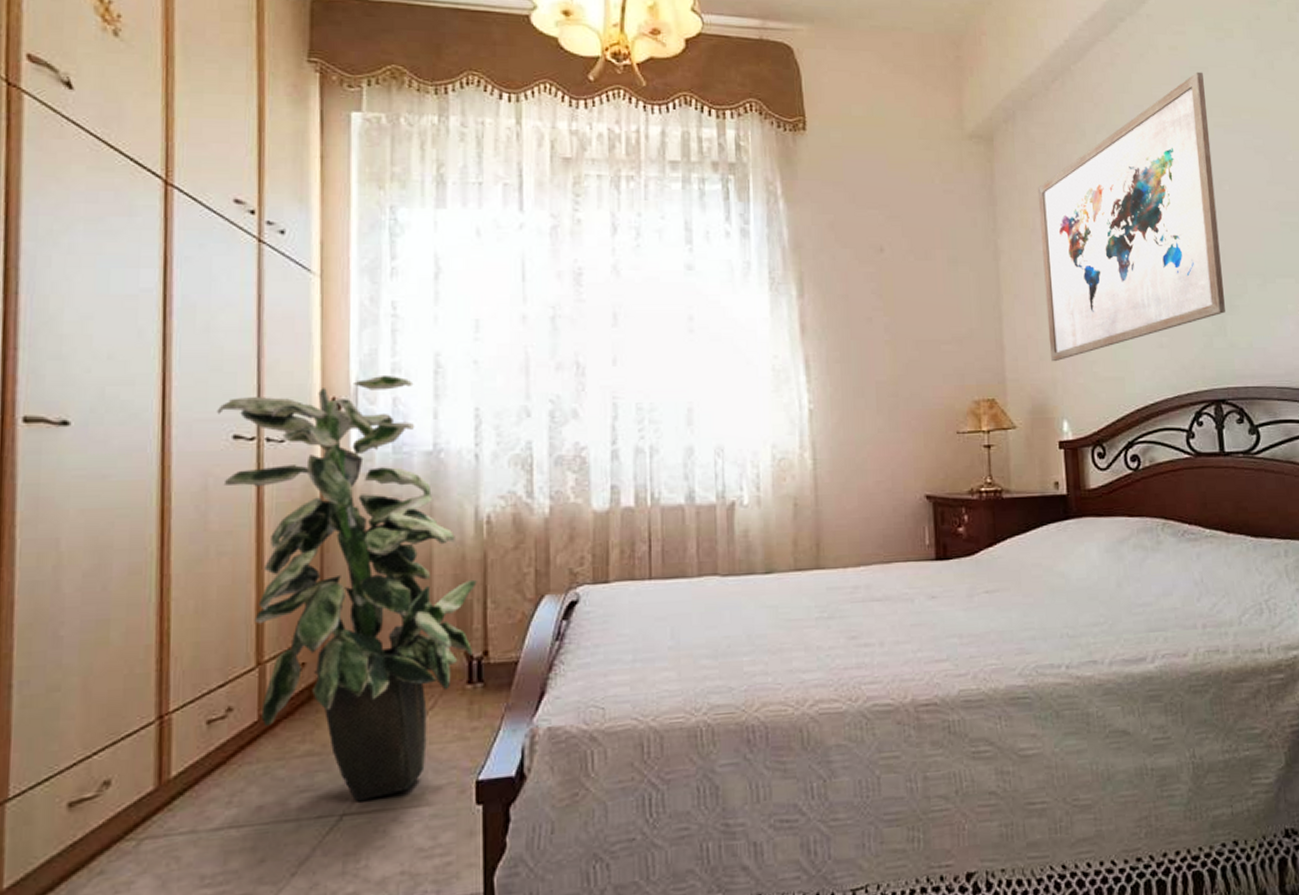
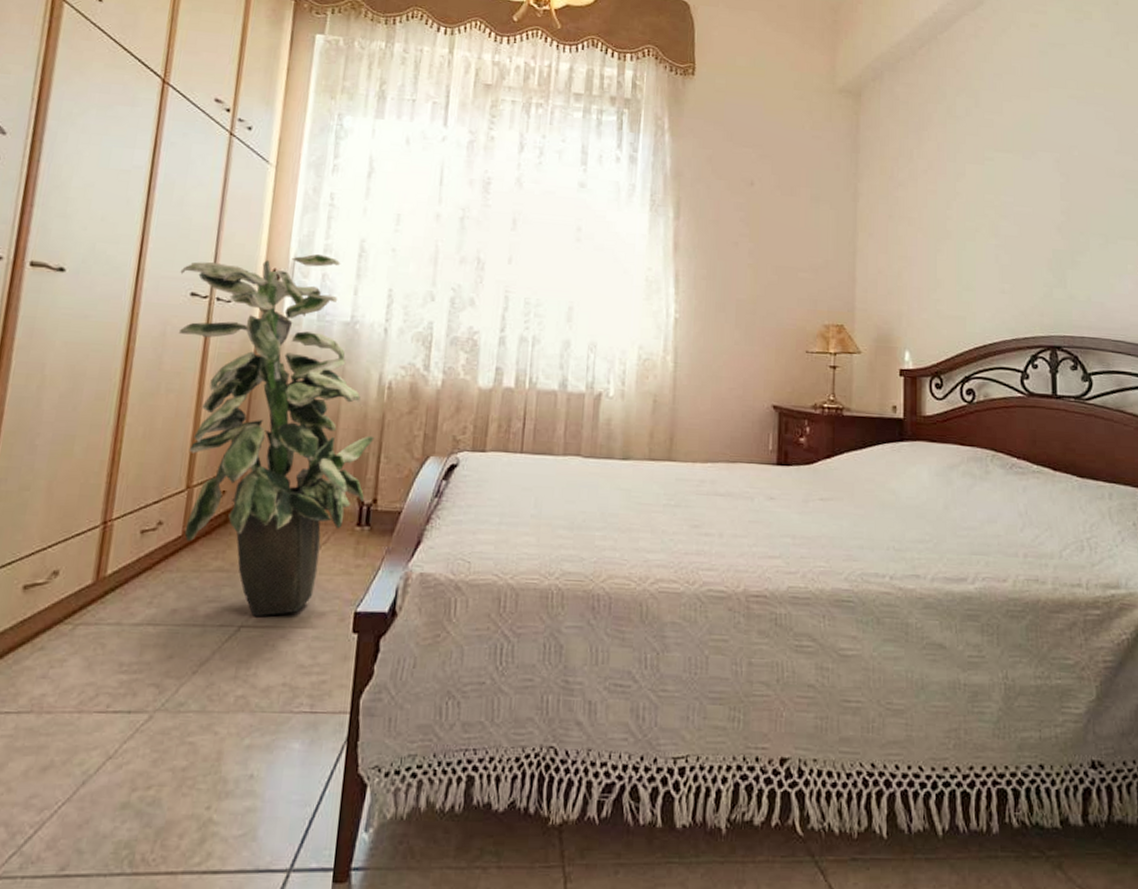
wall art: present [1037,71,1225,362] -> none [897,47,1067,297]

